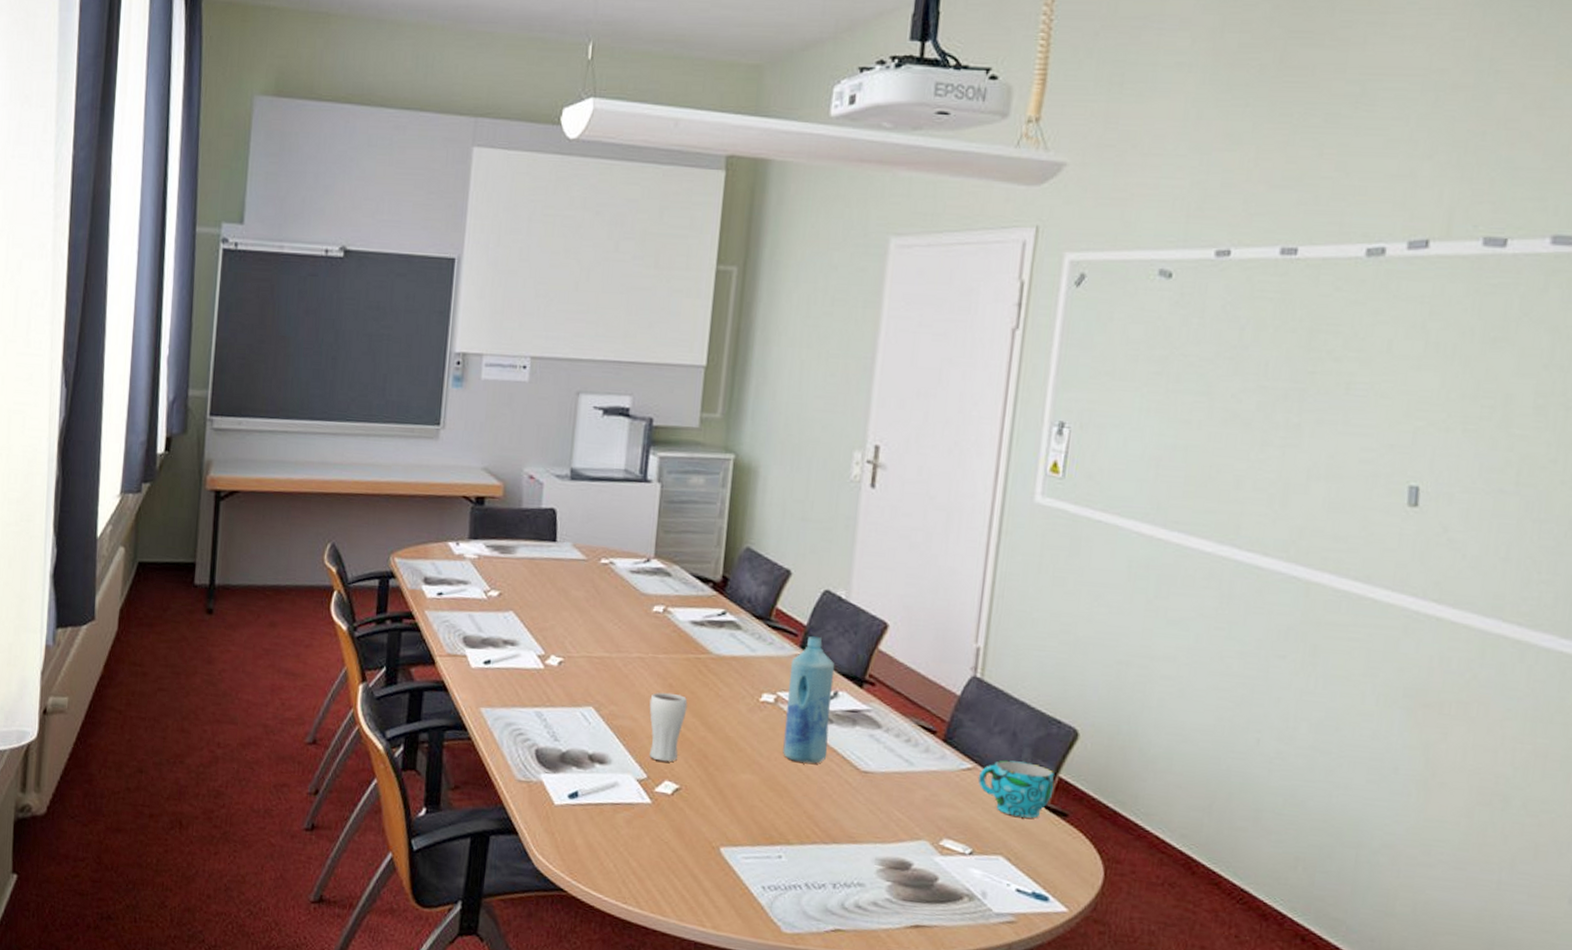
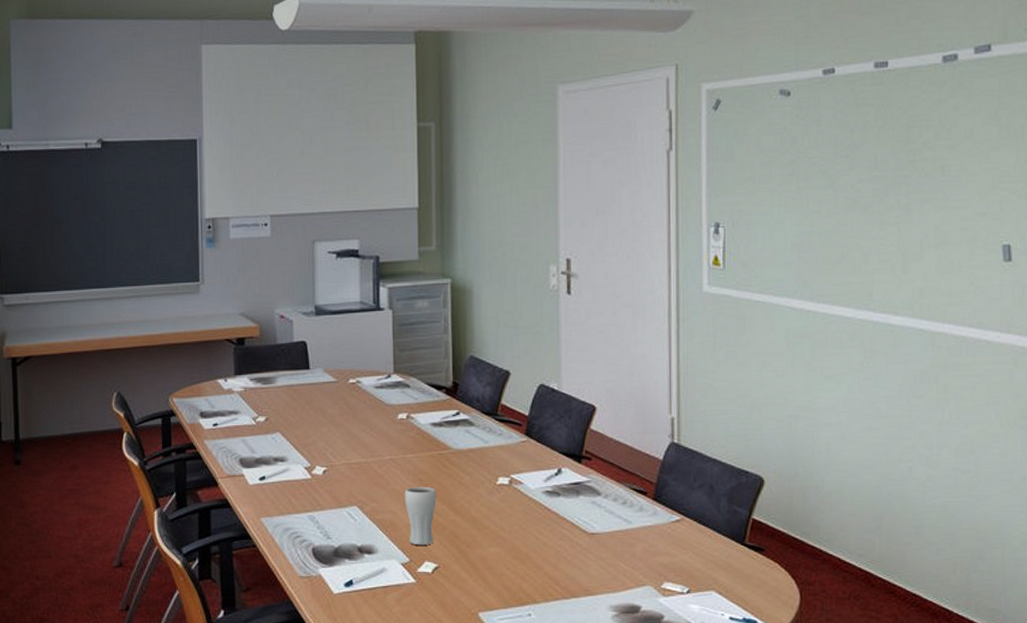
bottle: present [783,635,835,764] -> none [519,423,559,532]
cup: present [978,760,1055,818] -> none [686,509,750,556]

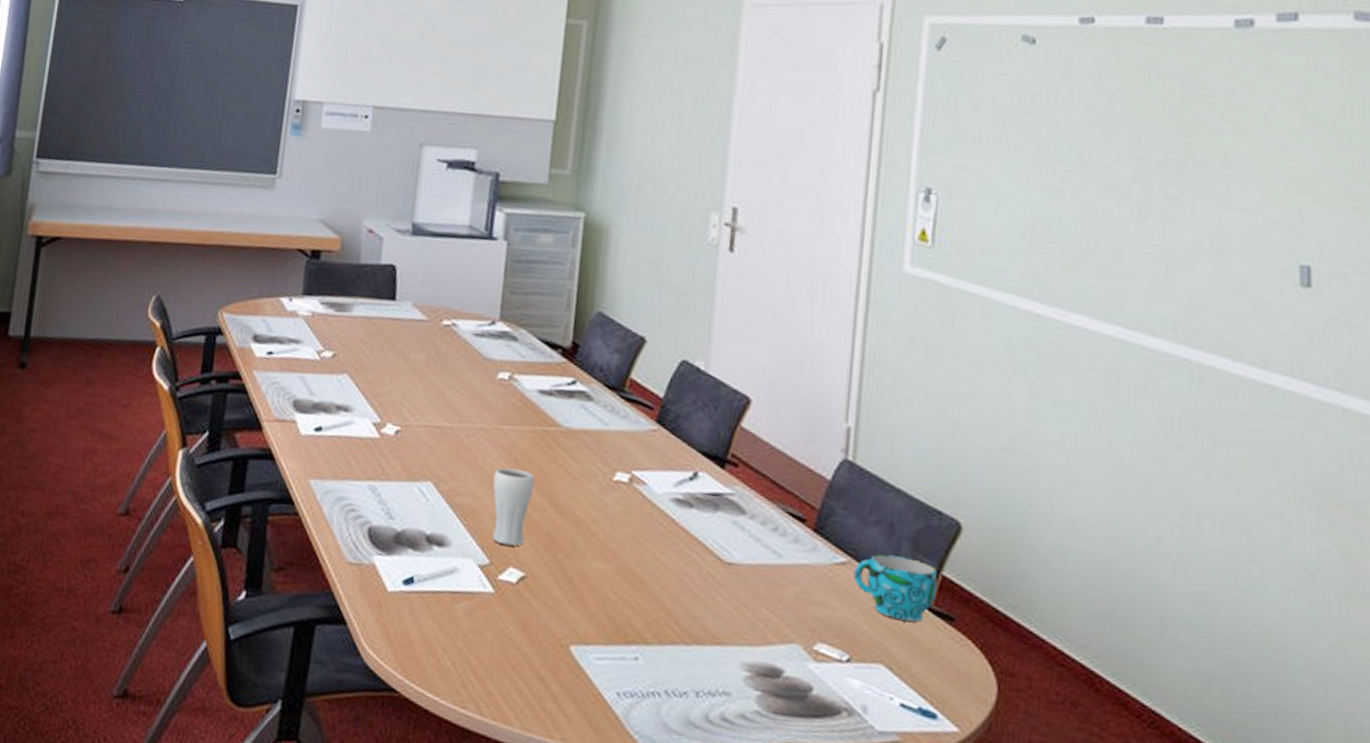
cup: none [686,509,750,556] -> present [853,554,938,622]

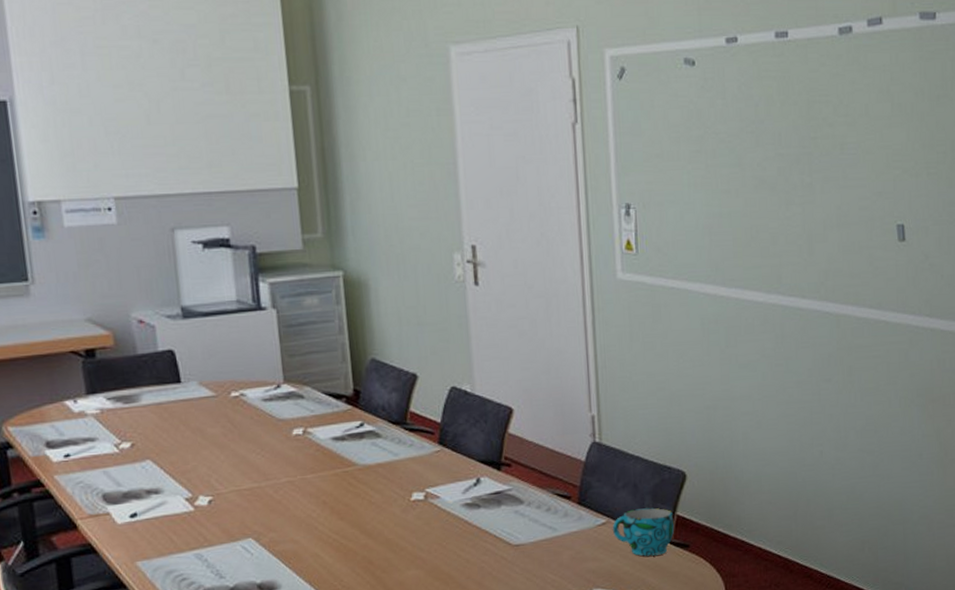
drinking glass: present [493,468,535,546] -> none [307,509,345,576]

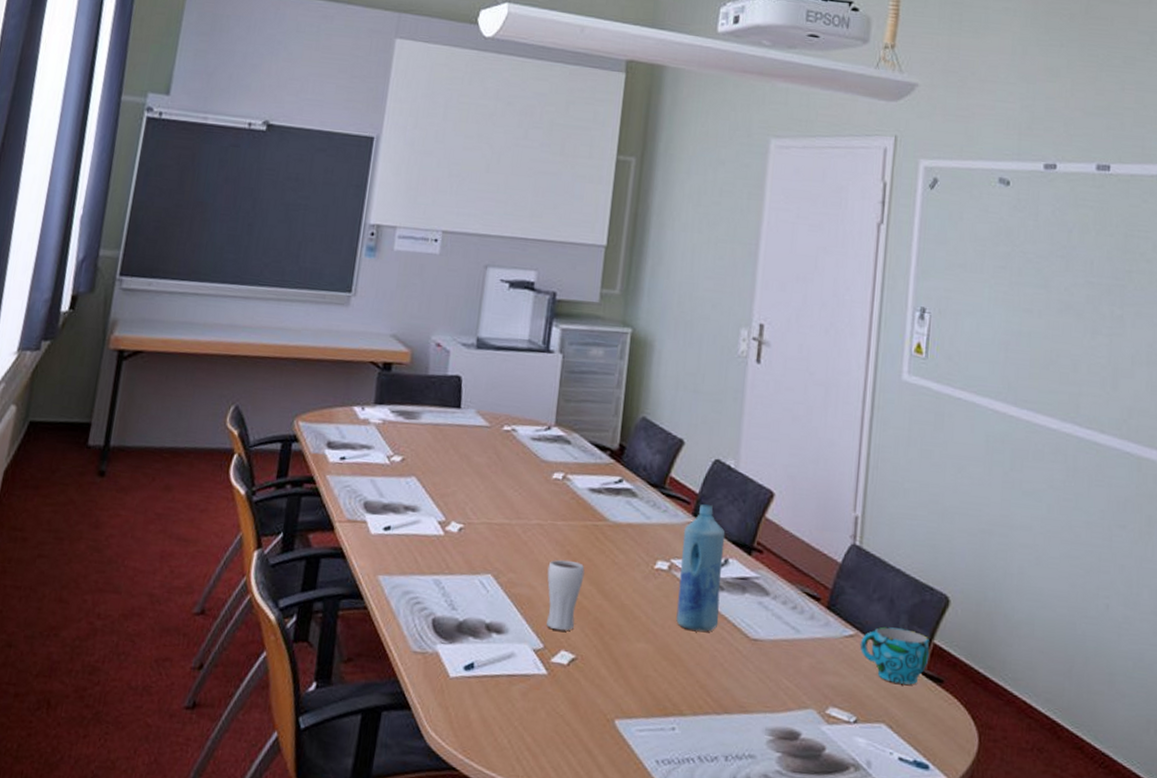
drinking glass: none [307,509,345,576] -> present [546,559,585,631]
bottle: none [432,430,481,549] -> present [676,503,726,632]

